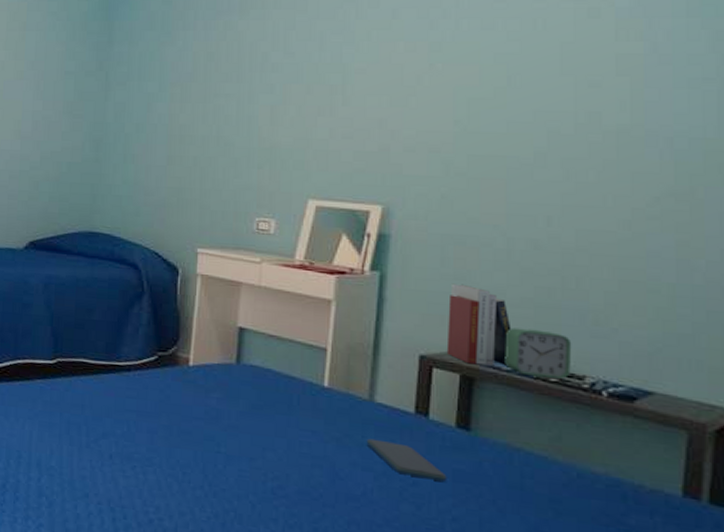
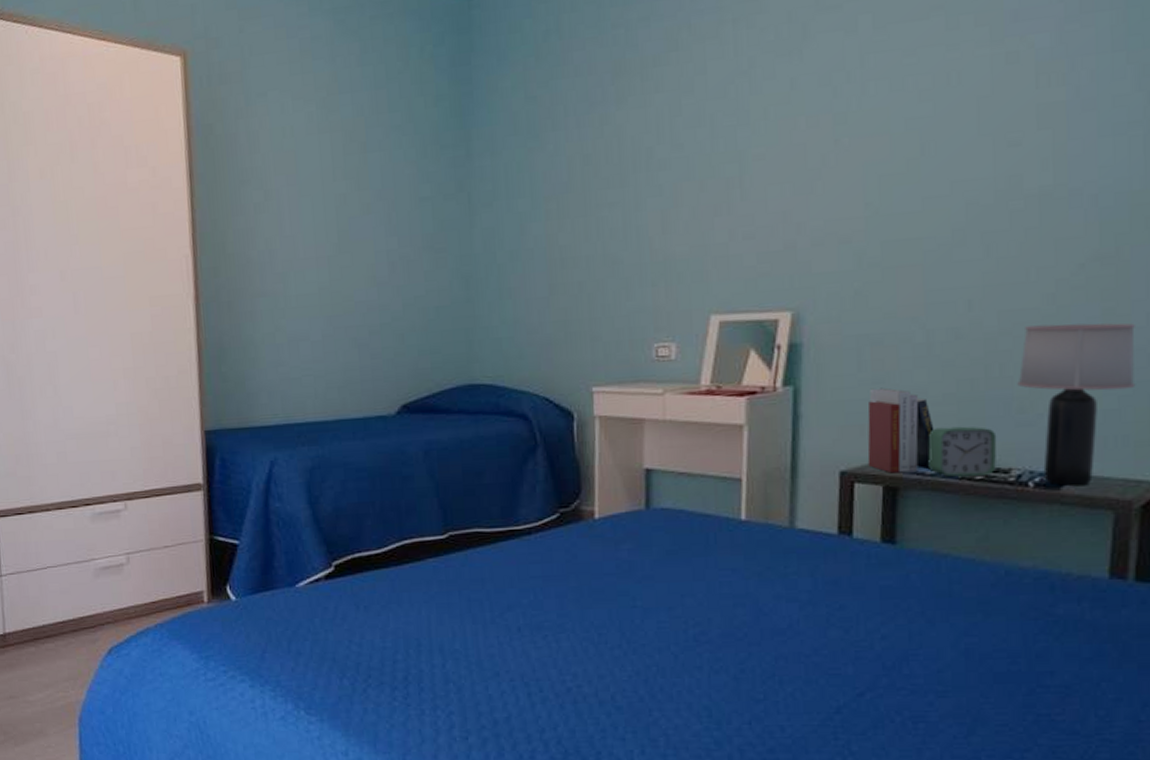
smartphone: present [366,438,447,482] -> none [789,567,874,601]
table lamp: none [593,247,710,403] -> present [1017,323,1136,486]

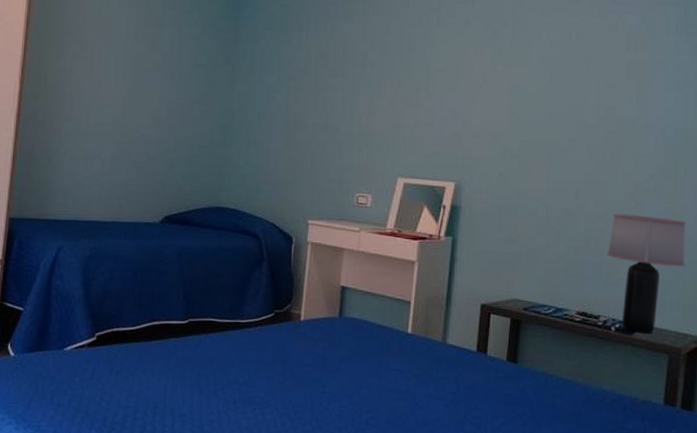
books: present [867,387,934,474] -> none [501,245,549,311]
alarm clock: present [928,426,997,477] -> none [543,279,591,319]

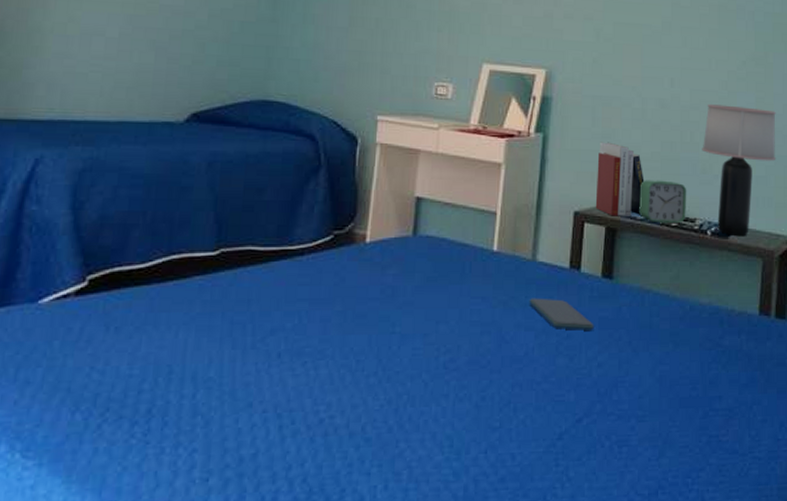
smartphone: none [440,373,500,405] -> present [529,298,594,331]
books: none [501,245,549,311] -> present [595,142,644,217]
alarm clock: none [543,279,591,319] -> present [639,180,687,224]

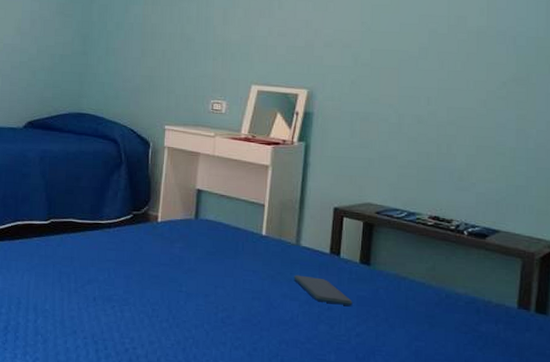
books: present [595,142,644,217] -> none [353,150,401,215]
alarm clock: present [639,180,687,224] -> none [396,184,444,223]
table lamp: present [702,104,776,237] -> none [459,120,539,239]

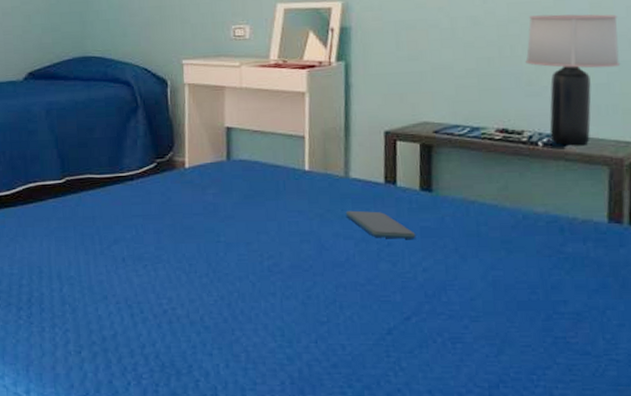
table lamp: none [459,120,539,239] -> present [525,14,621,146]

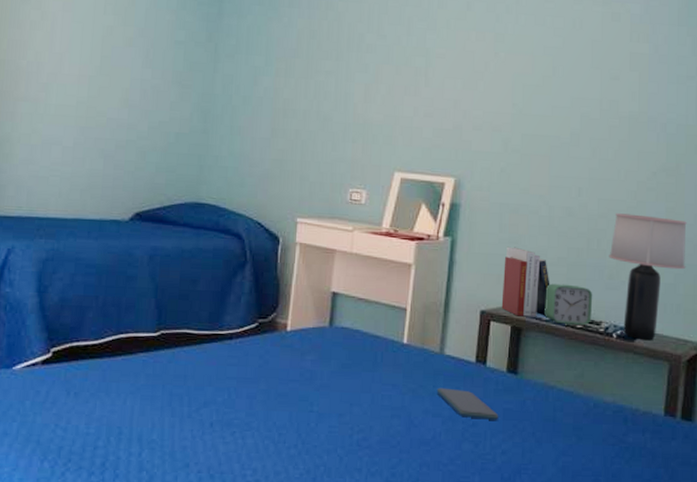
books: none [405,63,460,134] -> present [501,246,550,317]
alarm clock: none [455,95,511,137] -> present [544,283,593,326]

